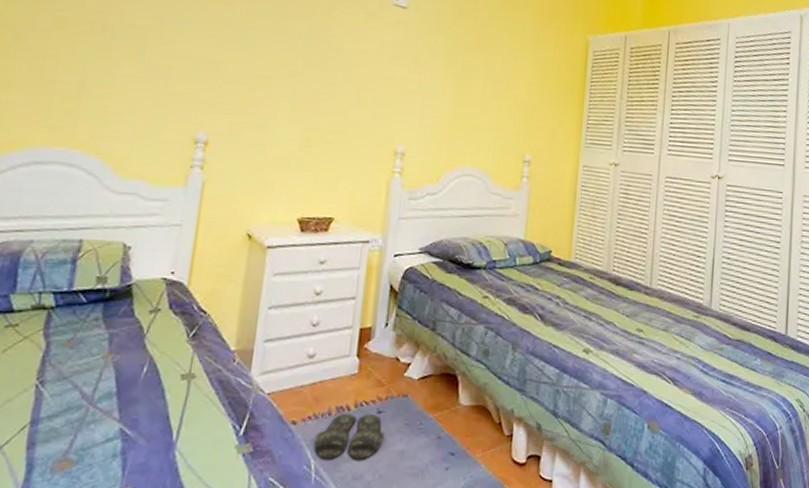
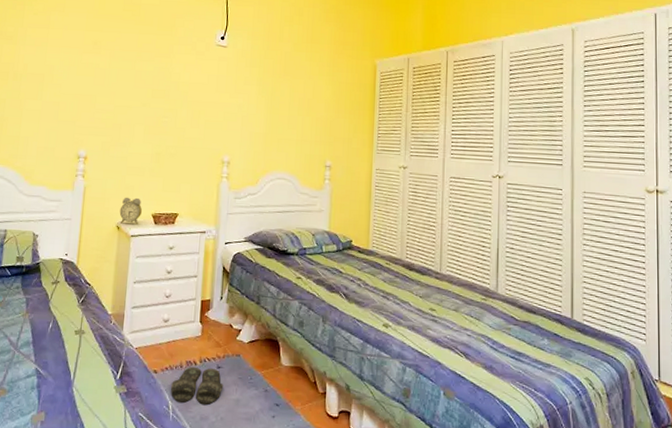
alarm clock: none [252,196,284,233] -> present [119,197,142,225]

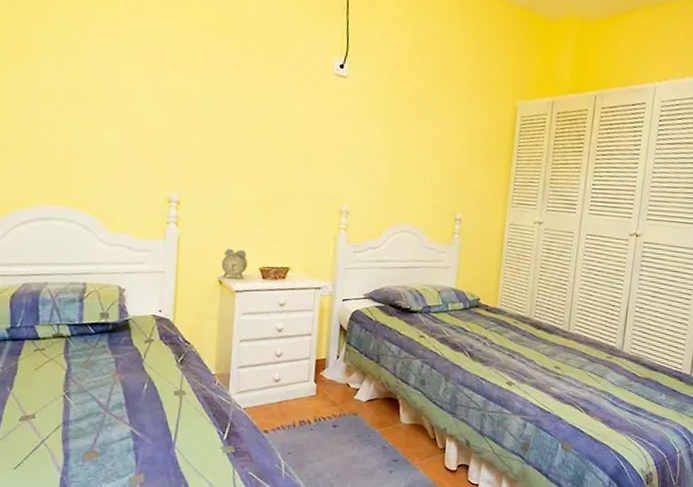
slippers: present [171,367,224,406] -> none [283,426,340,463]

